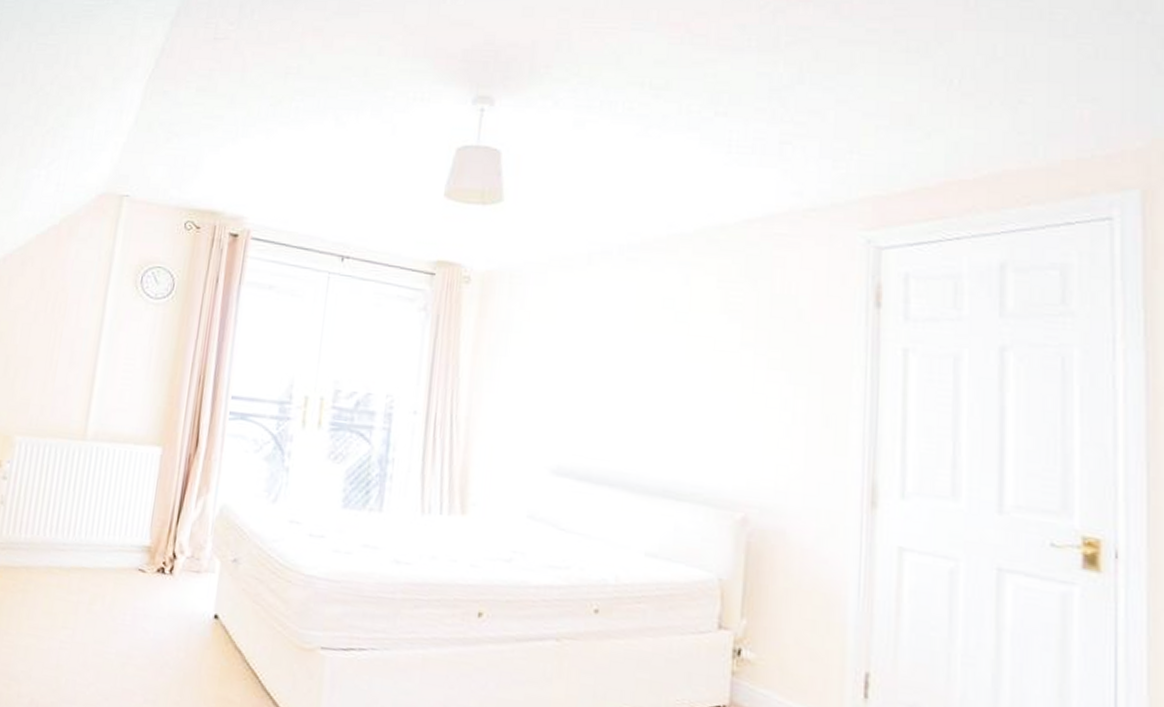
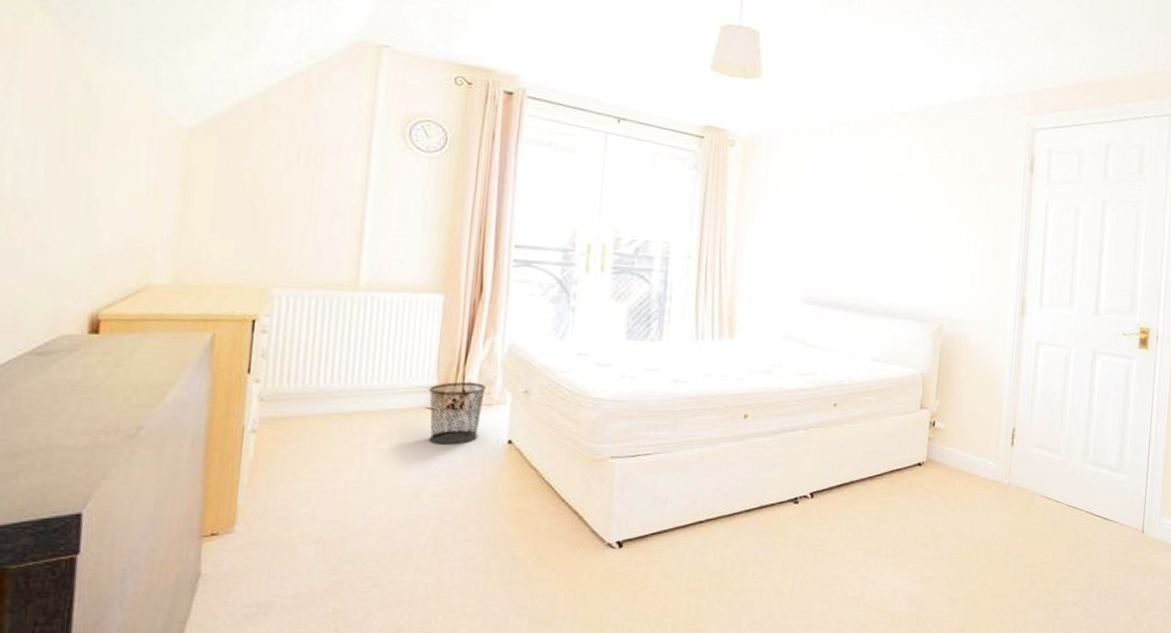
waste bin: none [138,543,196,614] -> present [429,382,487,445]

